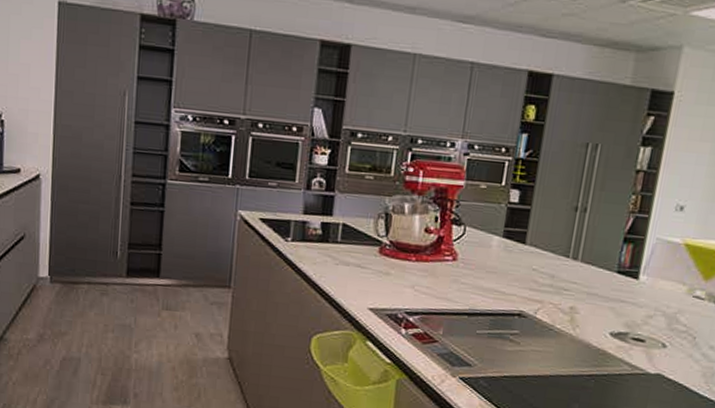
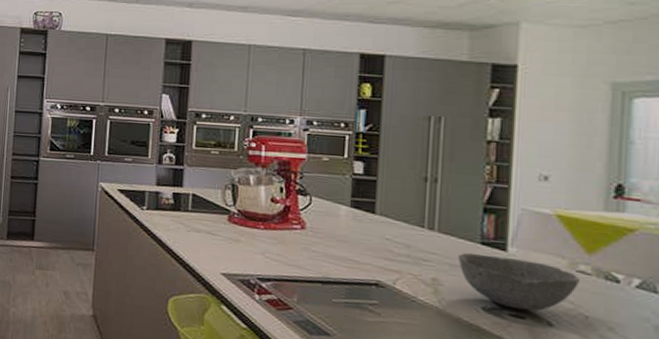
bowl: none [595,281,694,334] -> present [458,252,579,311]

